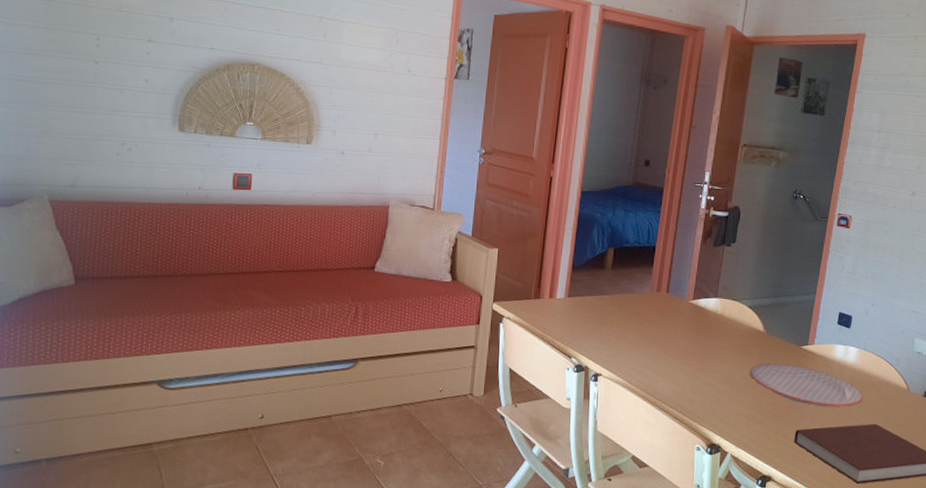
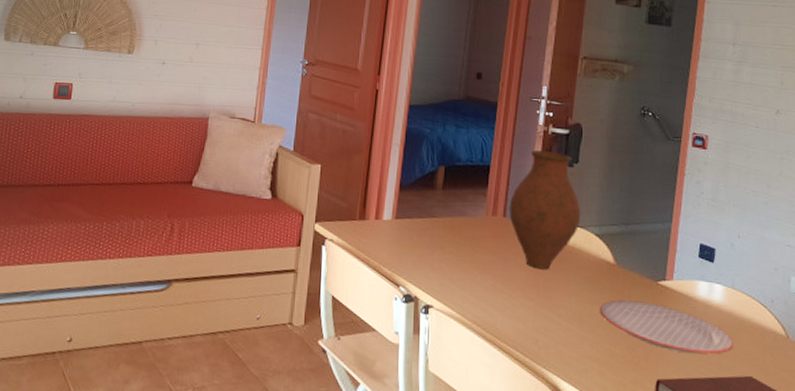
vase: none [672,232,737,339] -> present [509,150,581,270]

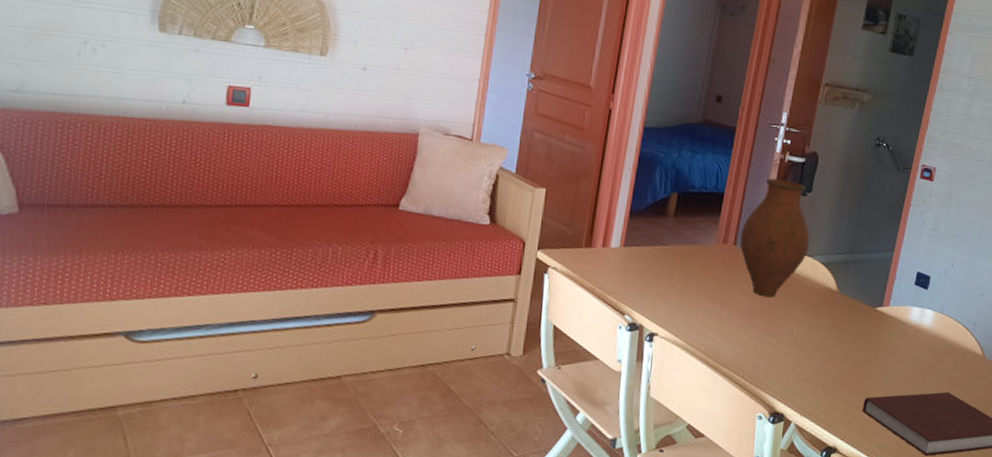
plate: present [600,299,733,354] -> none [819,325,937,374]

